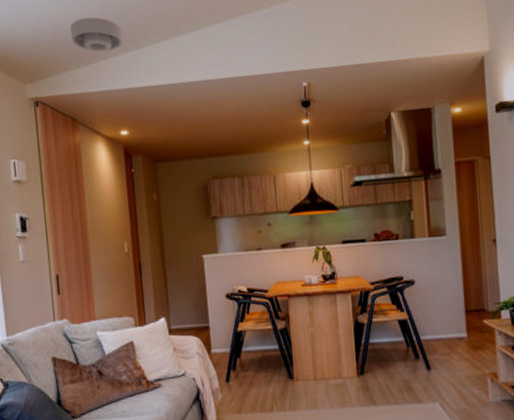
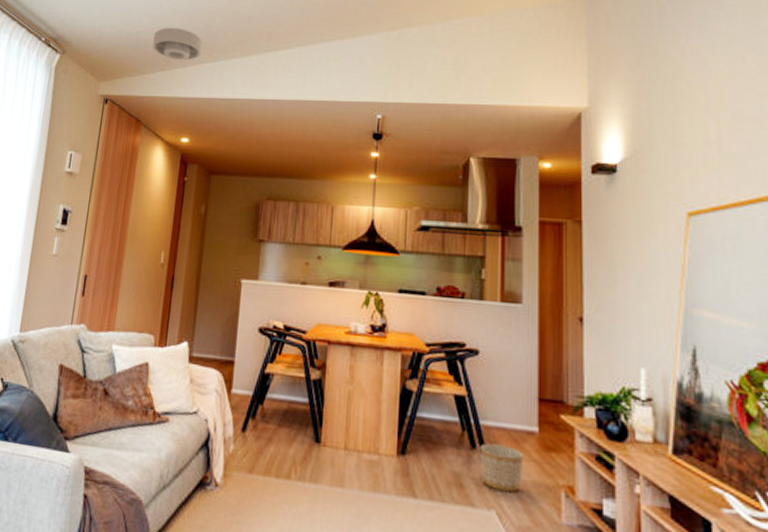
planter: none [422,352,457,388] -> present [480,443,523,493]

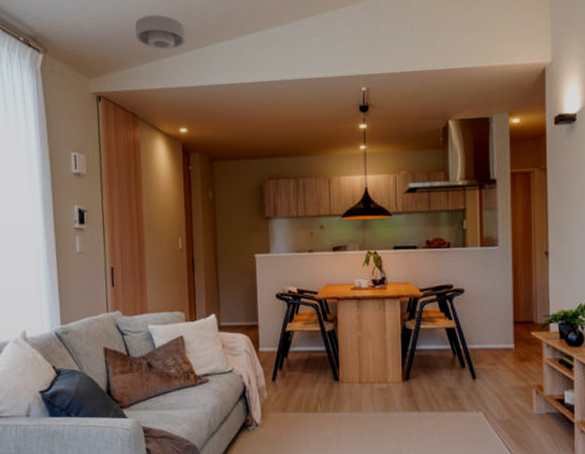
planter: present [480,443,523,493] -> none [468,362,503,397]

